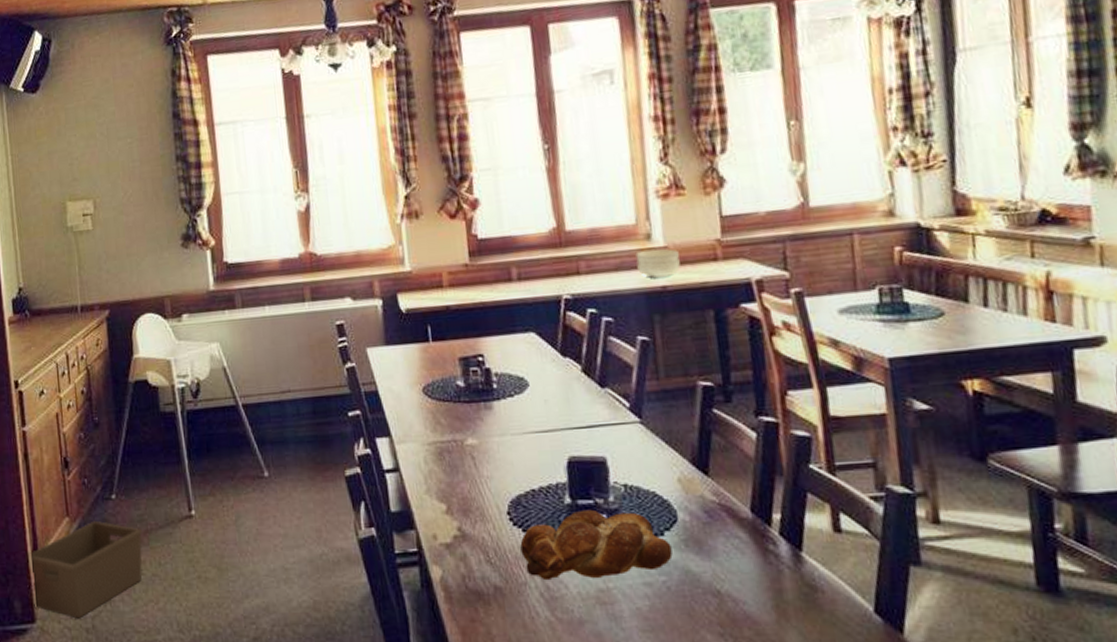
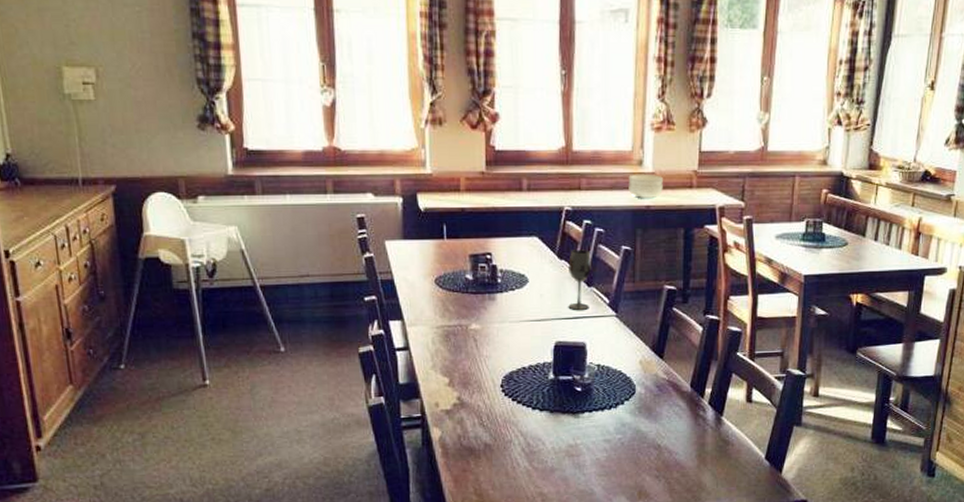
hamper: present [30,520,142,619] -> none [29,388,154,477]
bread loaf: present [520,509,673,581] -> none [509,383,628,439]
wine glass: none [574,343,606,417] -> present [568,249,591,310]

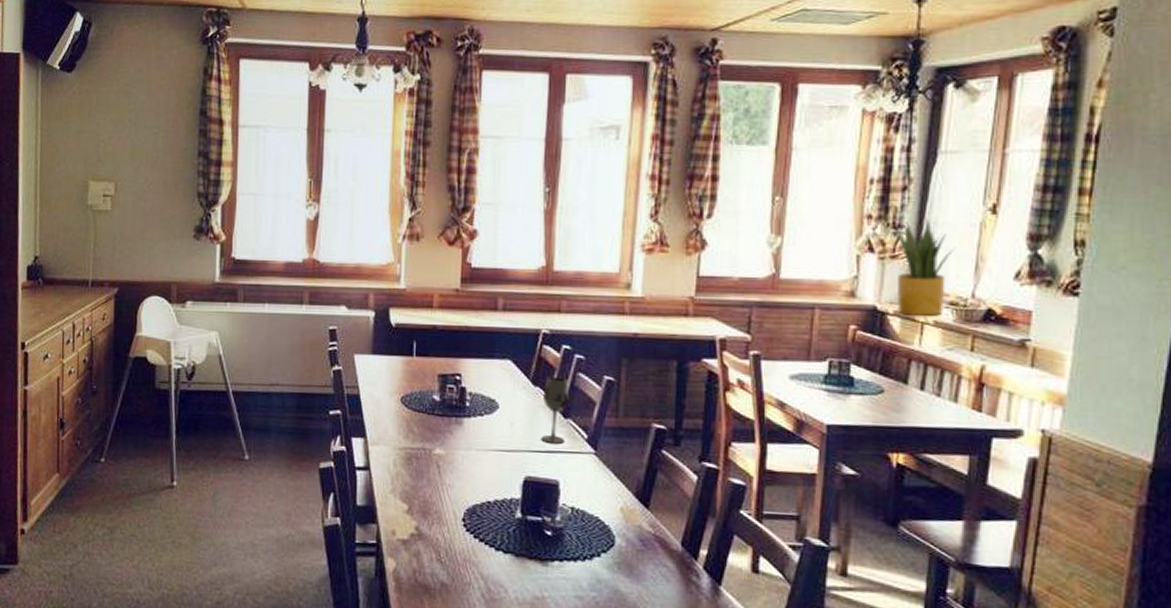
bowl: present [628,174,664,199] -> none [614,298,655,326]
planter: none [858,95,901,179] -> present [895,218,953,316]

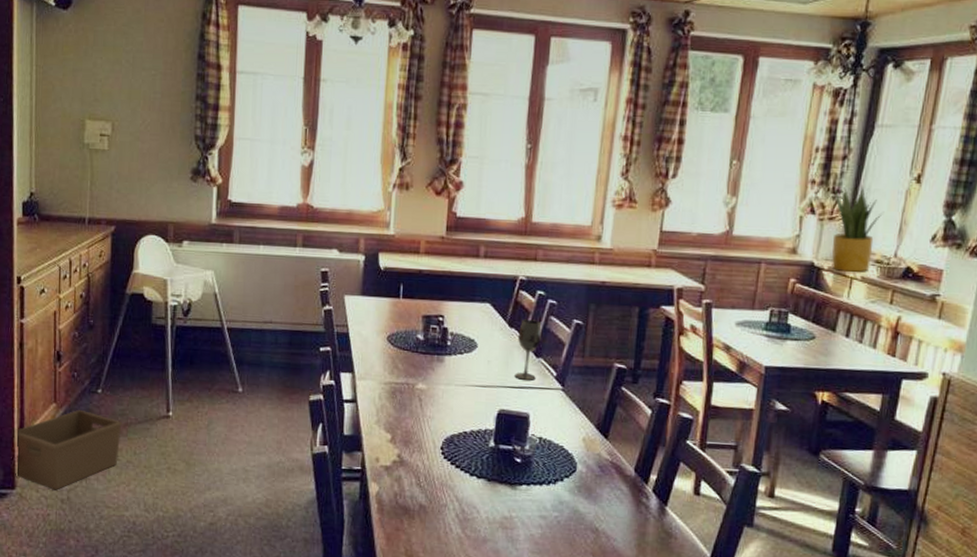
hamper: none [18,479,125,566] -> present [15,409,122,491]

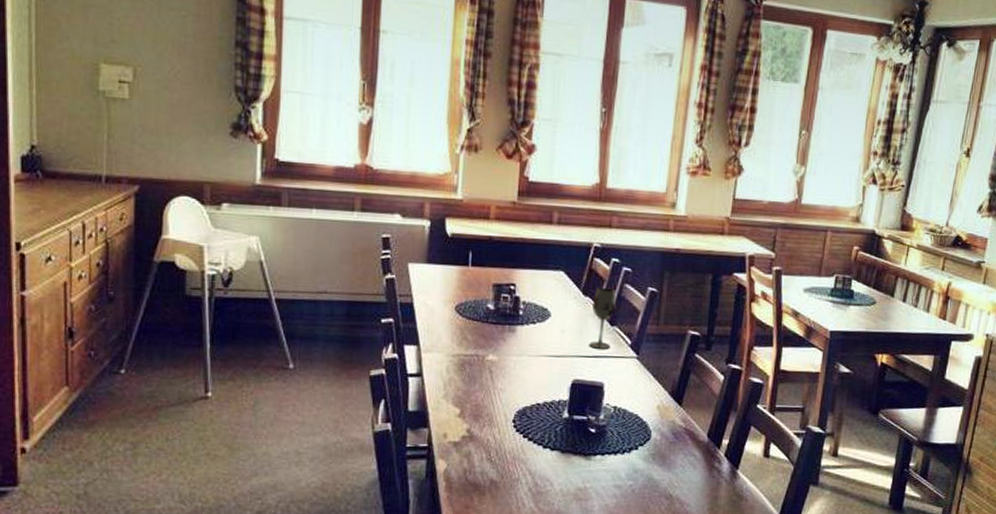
hamper: present [15,409,122,491] -> none [17,392,151,485]
planter: present [831,185,882,272] -> none [891,157,935,240]

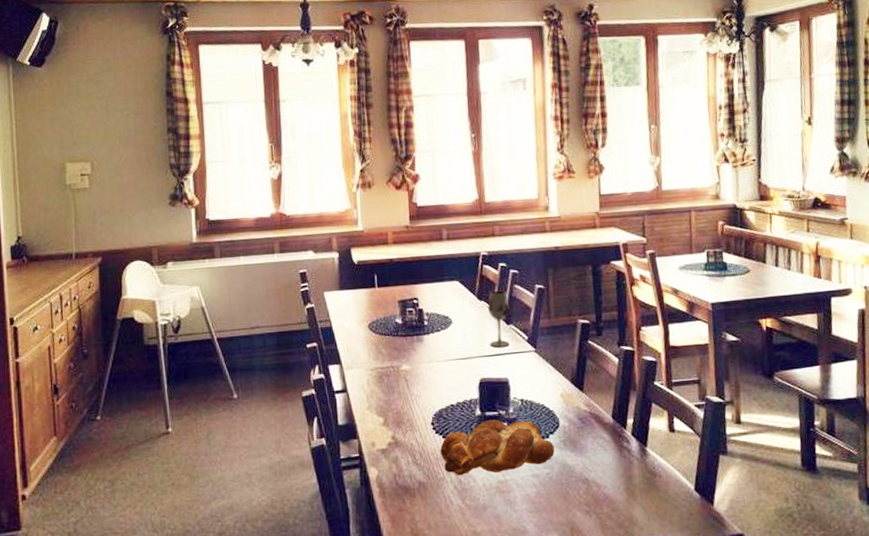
bread loaf: none [519,423,642,479] -> present [440,419,555,476]

